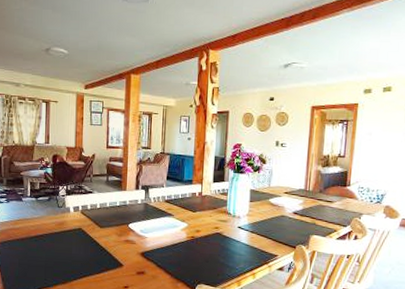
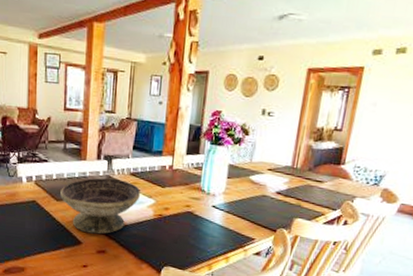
decorative bowl: none [104,206,174,257] -> present [60,178,140,234]

